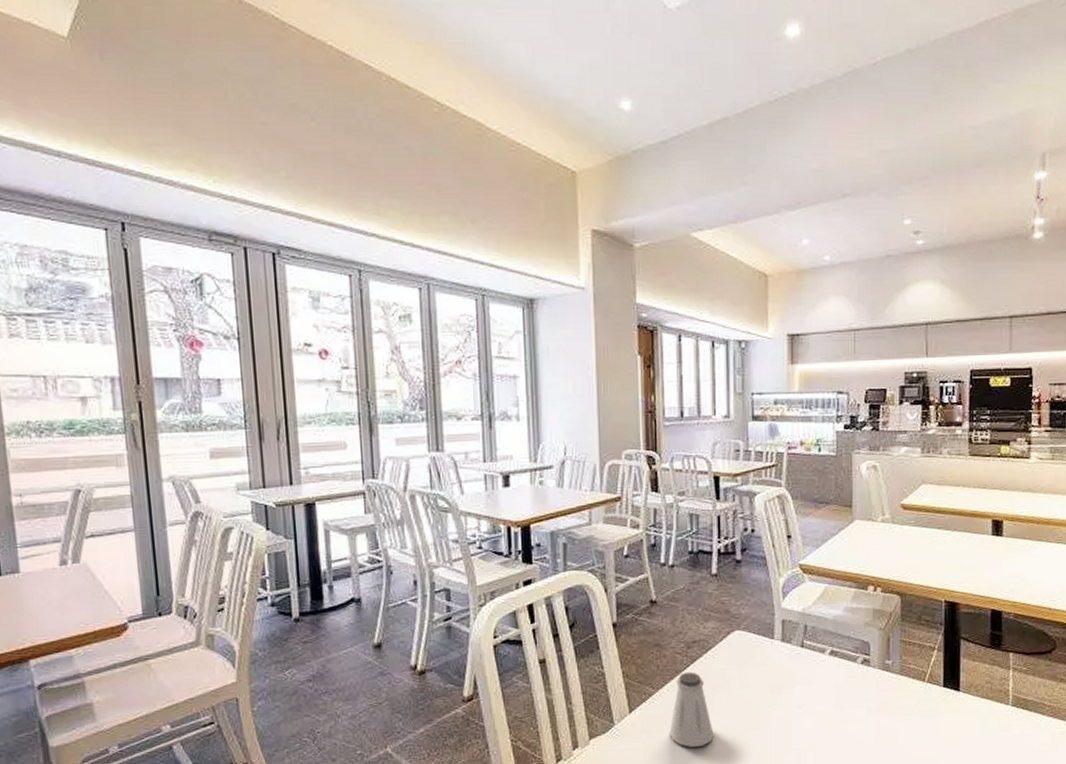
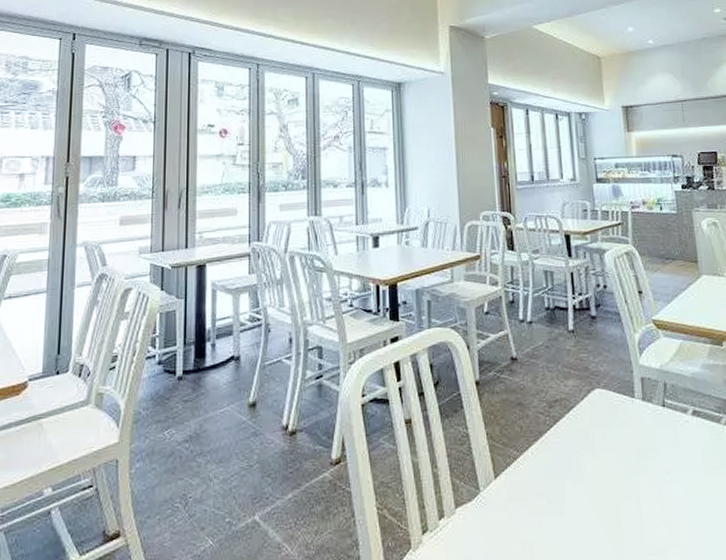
saltshaker: present [669,672,714,747] -> none [535,433,582,518]

